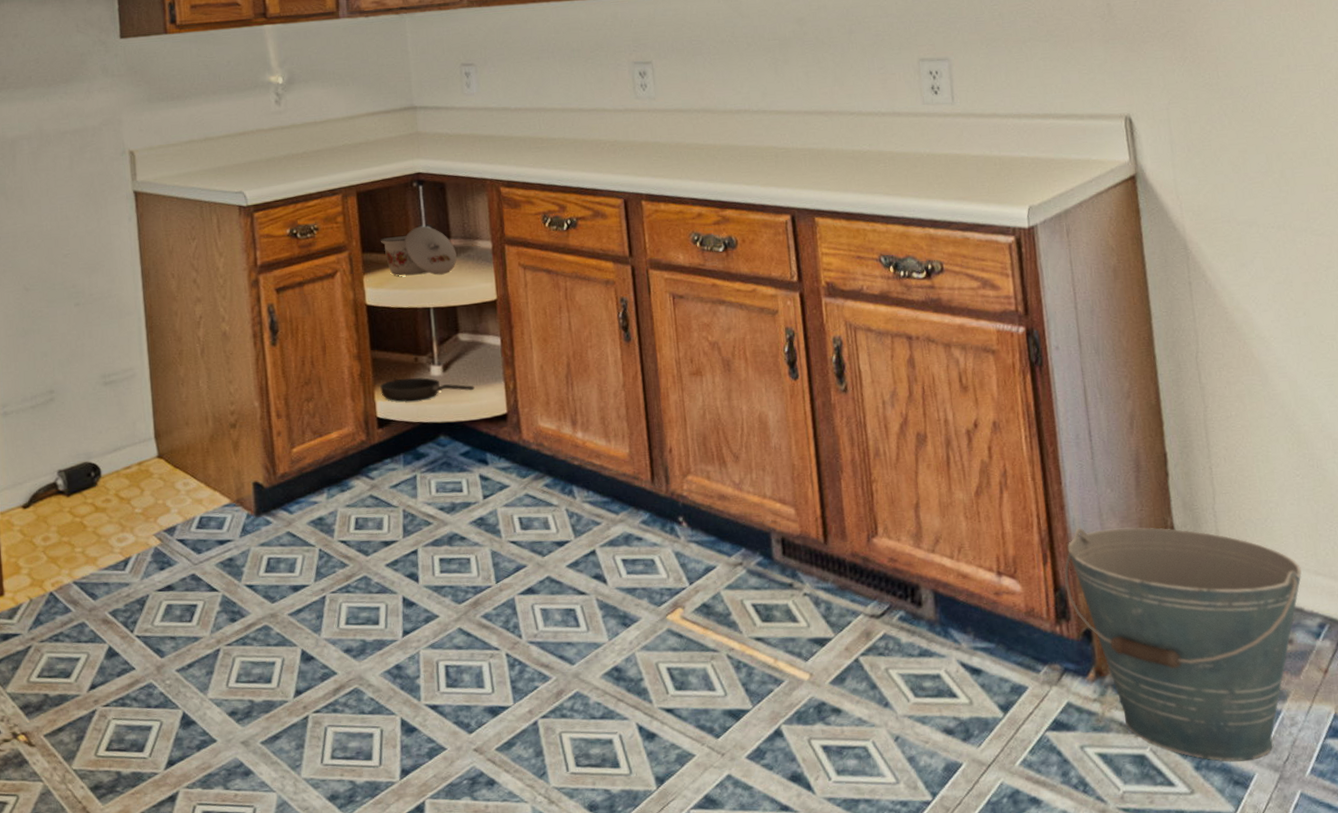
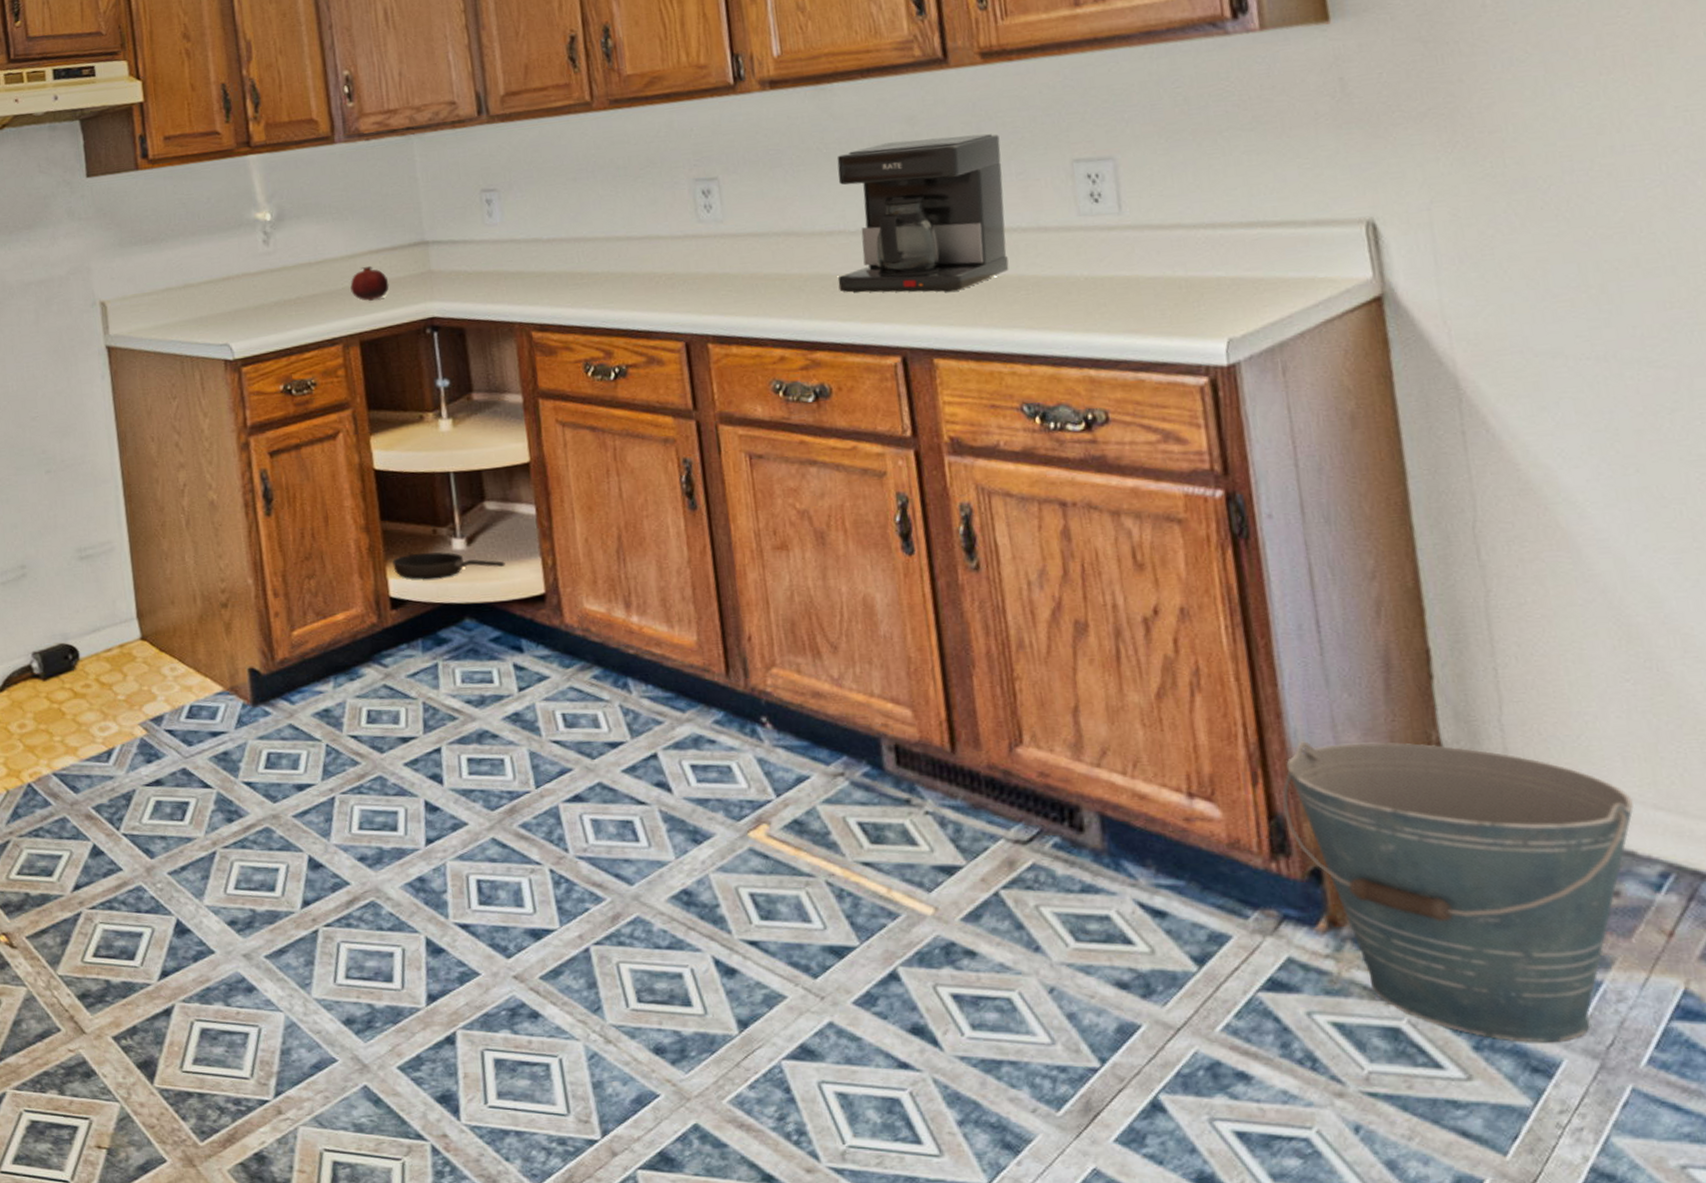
fruit: none [349,126,383,158] -> present [350,265,389,302]
cooking pot: present [380,226,457,276] -> none [388,378,481,437]
coffee maker: none [743,35,872,163] -> present [837,133,1009,293]

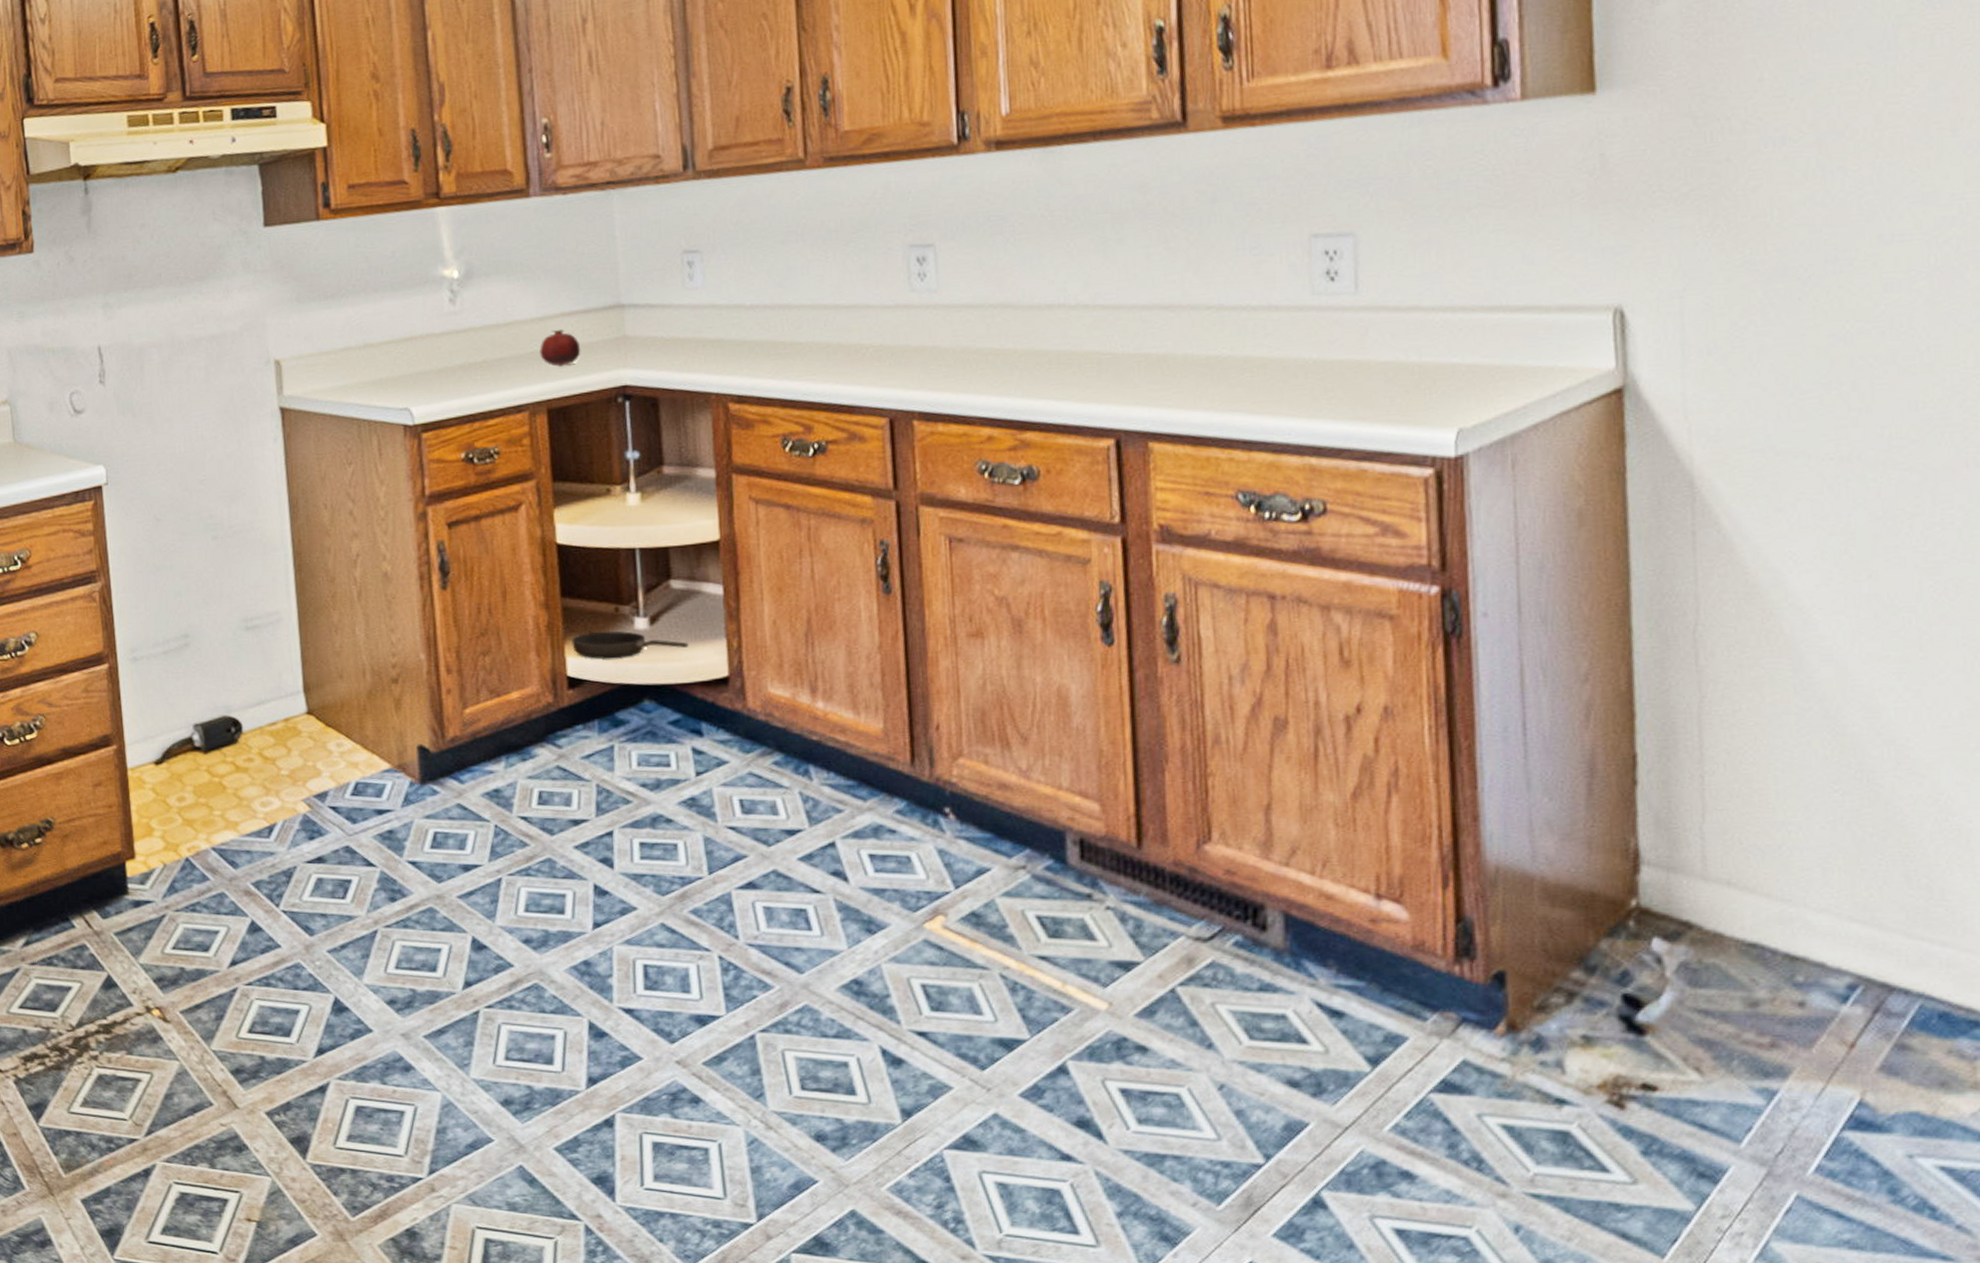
coffee maker: present [837,133,1009,293] -> none [1054,204,1236,372]
bucket: present [1282,741,1634,1043] -> none [1471,845,1828,1149]

